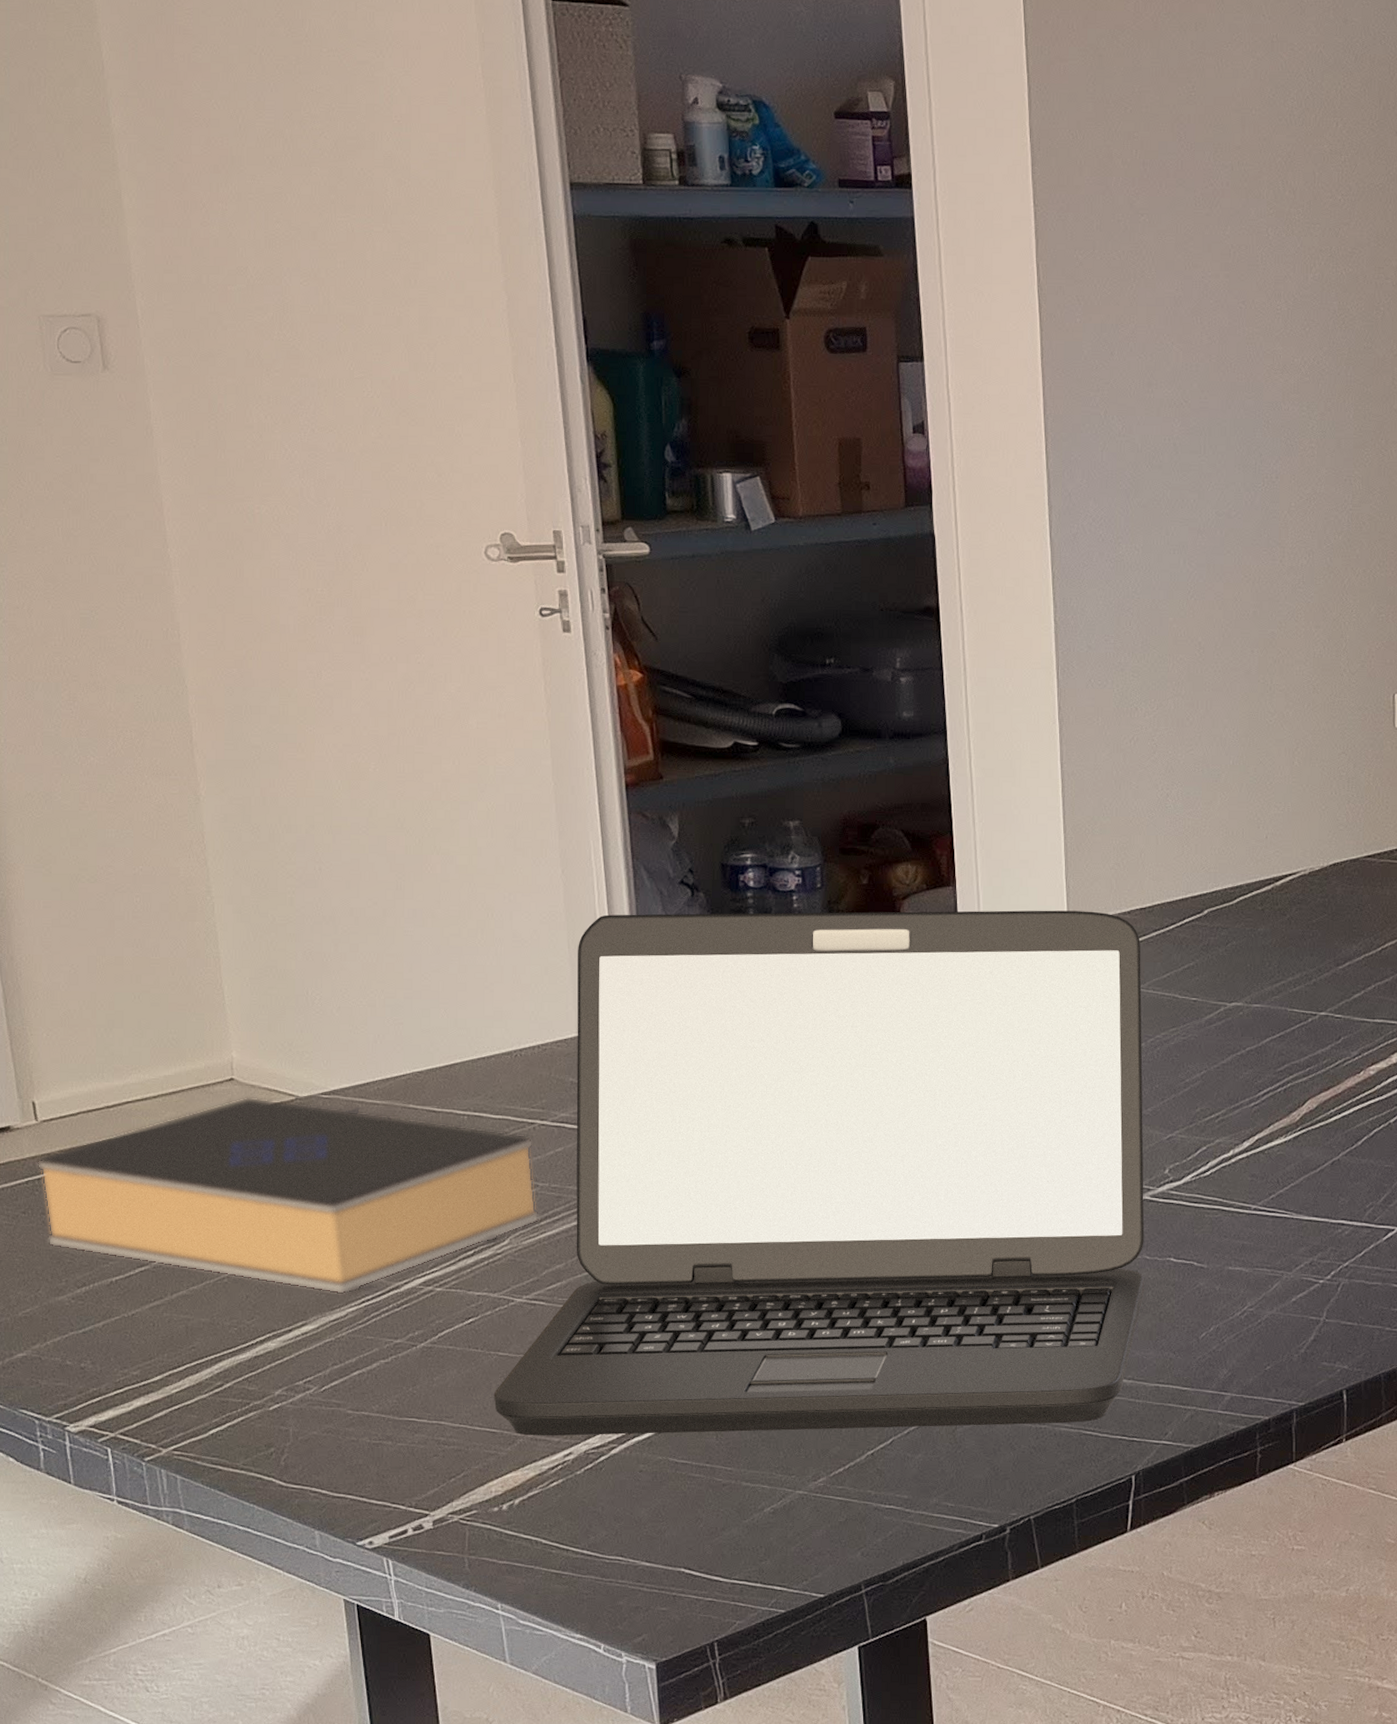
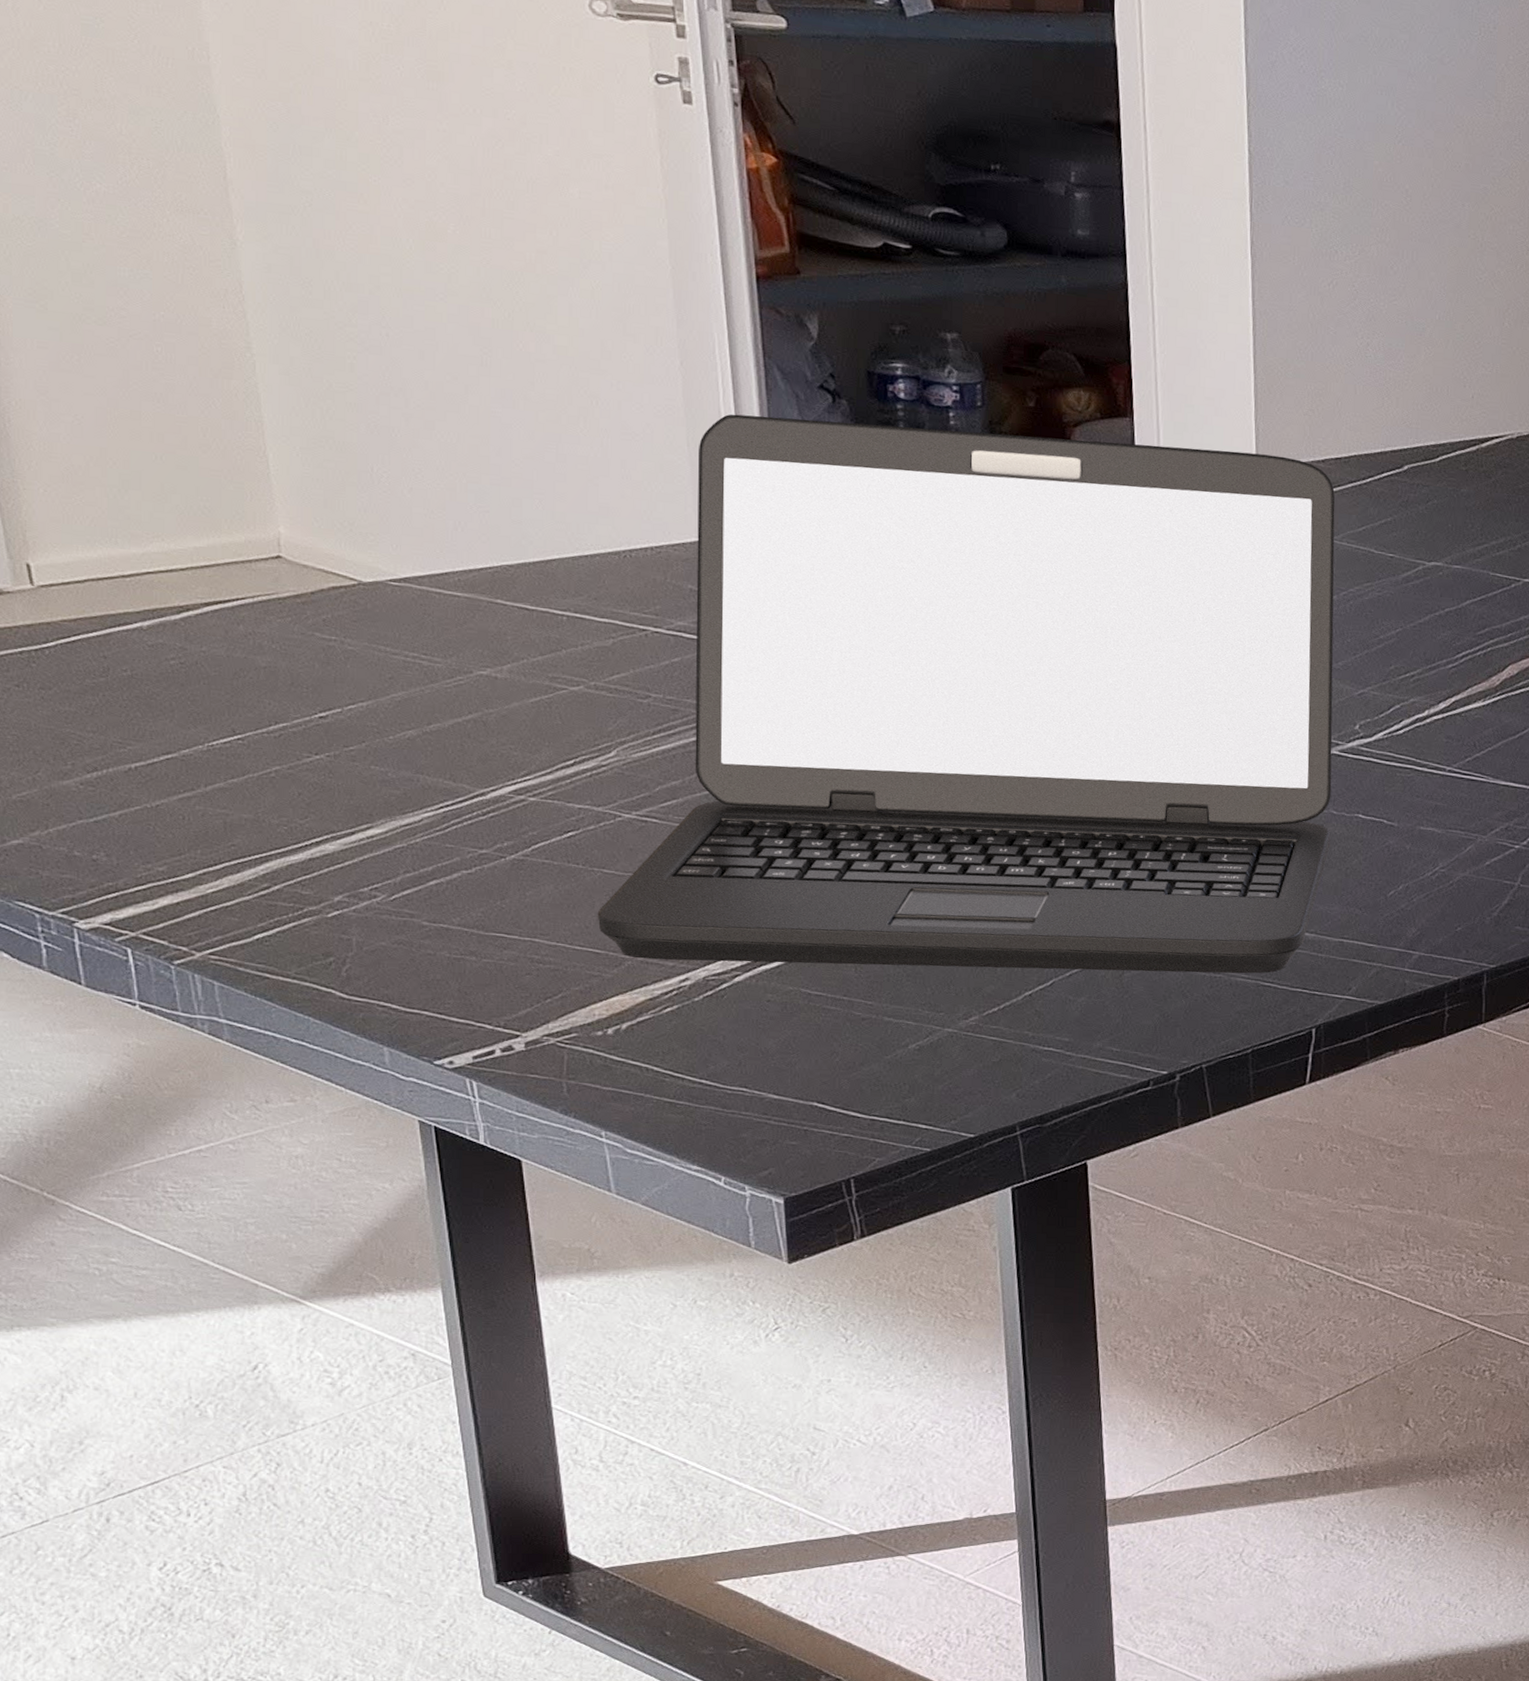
book: present [37,1097,539,1295] -> none [33,577,652,799]

